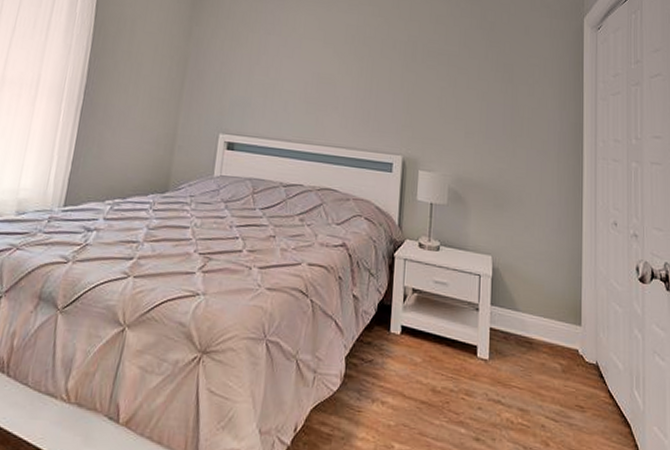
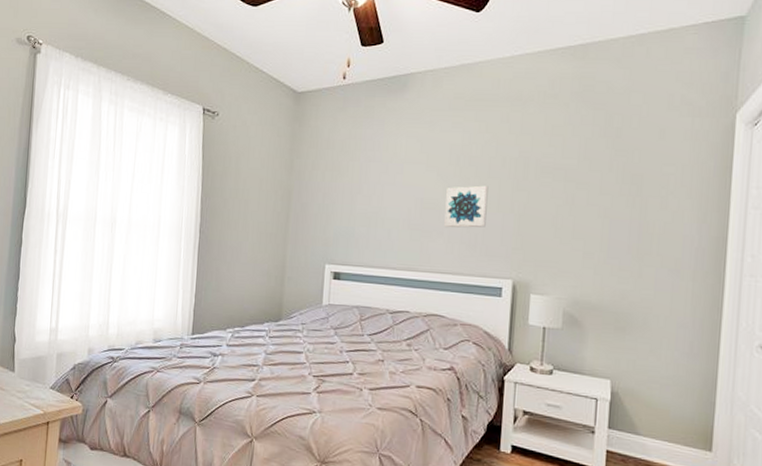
wall art: none [339,64,381,104] -> present [444,185,489,228]

